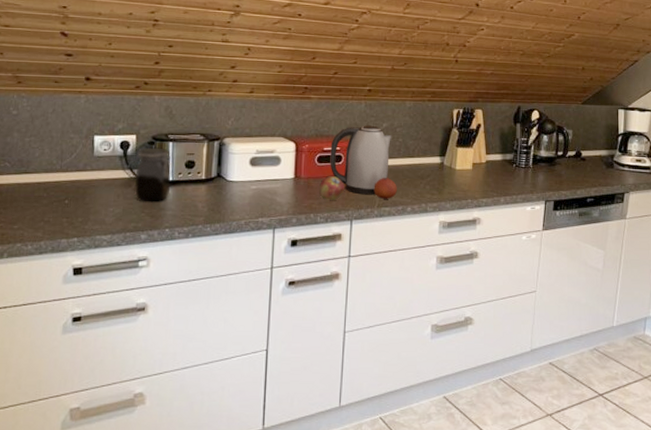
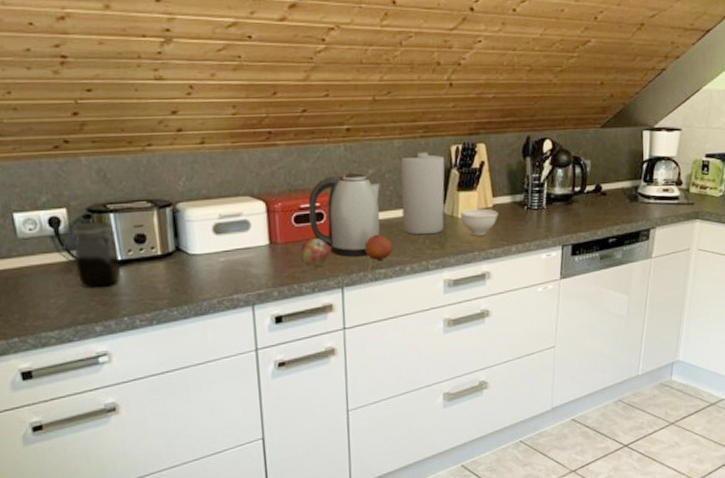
paper towel holder: none [408,112,448,182] -> present [400,152,445,235]
bowl: none [457,163,490,186] -> present [460,208,498,236]

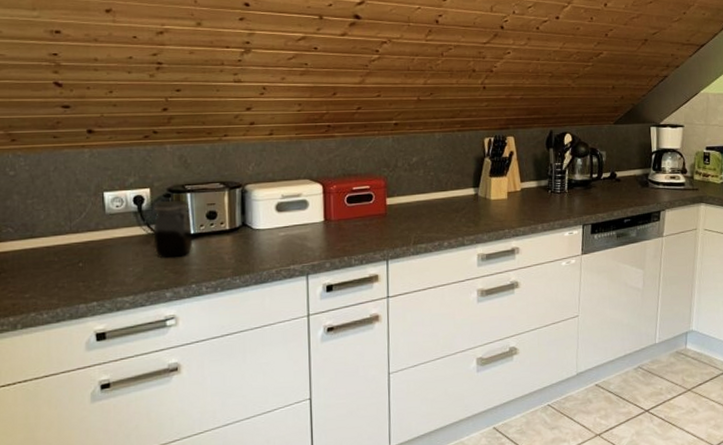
fruit: present [300,237,330,268] -> none [351,215,377,242]
kettle: present [308,173,380,257] -> none [359,160,422,233]
fruit: present [364,233,392,260] -> none [408,213,432,236]
paper towel holder: present [400,152,445,235] -> none [440,143,479,215]
bowl: present [460,208,498,236] -> none [492,192,526,216]

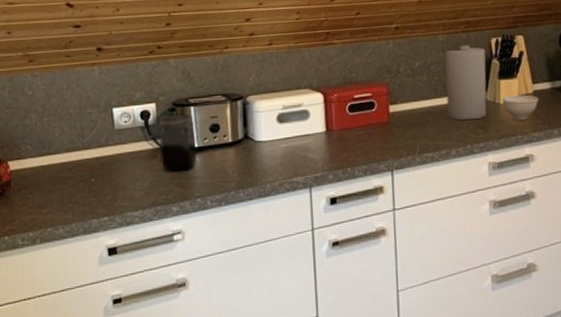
paper towel holder: none [440,143,479,215] -> present [444,44,487,121]
bowl: none [492,192,526,216] -> present [502,94,539,121]

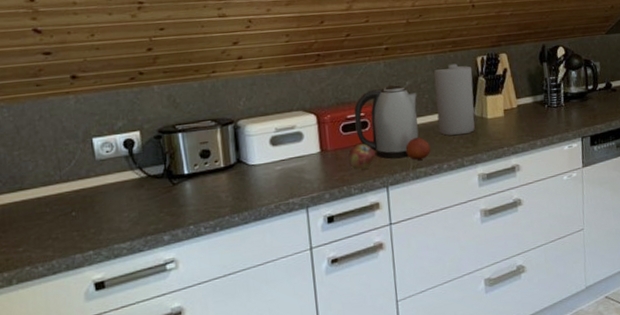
jar: present [158,113,196,172] -> none [144,140,187,200]
fruit: none [354,124,381,152] -> present [348,143,375,170]
kettle: none [361,65,427,142] -> present [354,85,419,159]
fruit: none [412,120,438,144] -> present [405,136,431,160]
bowl: present [502,94,539,121] -> none [488,109,523,134]

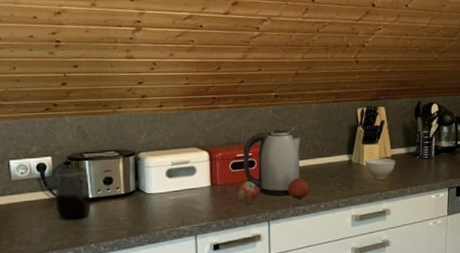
jar: none [144,140,187,200] -> present [54,167,91,220]
paper towel holder: present [434,63,475,136] -> none [317,113,353,179]
bowl: none [488,109,523,134] -> present [365,158,396,180]

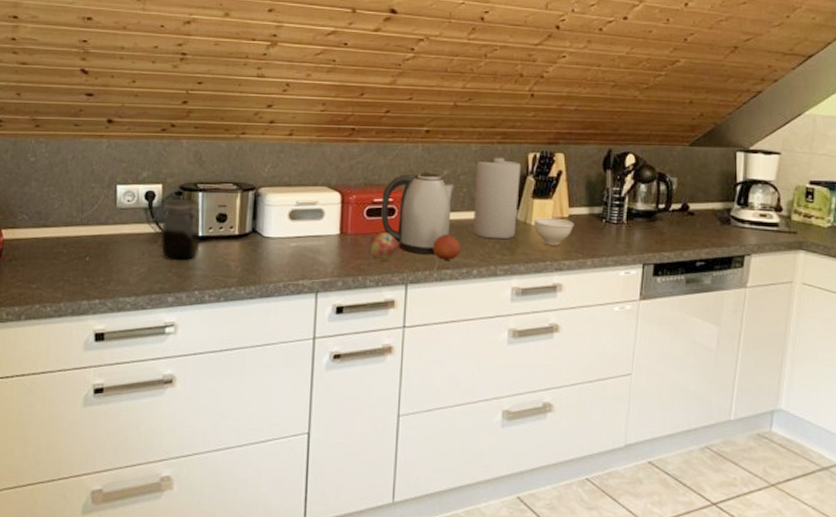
paper towel holder: none [317,113,353,179] -> present [473,157,521,240]

